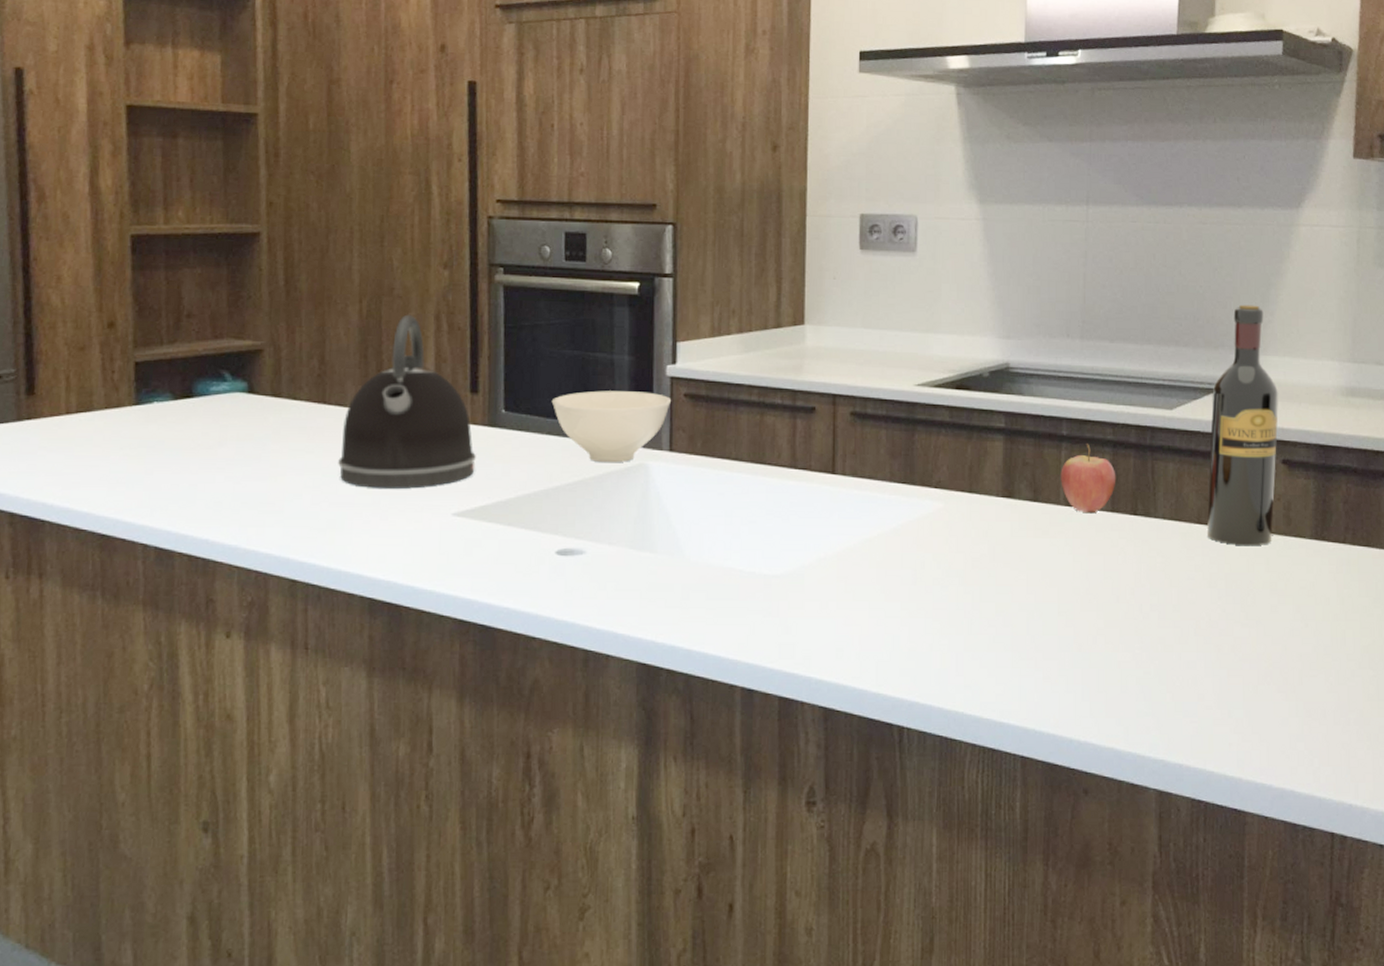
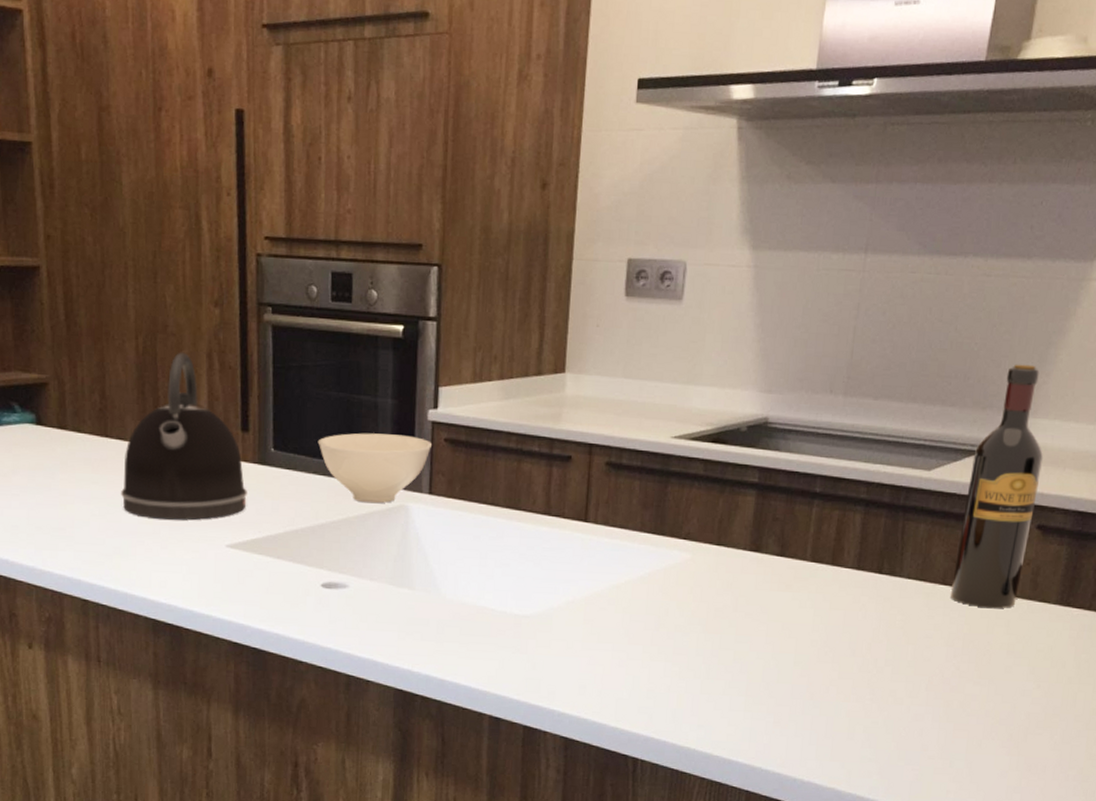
fruit: present [1060,444,1116,514] -> none [809,502,866,571]

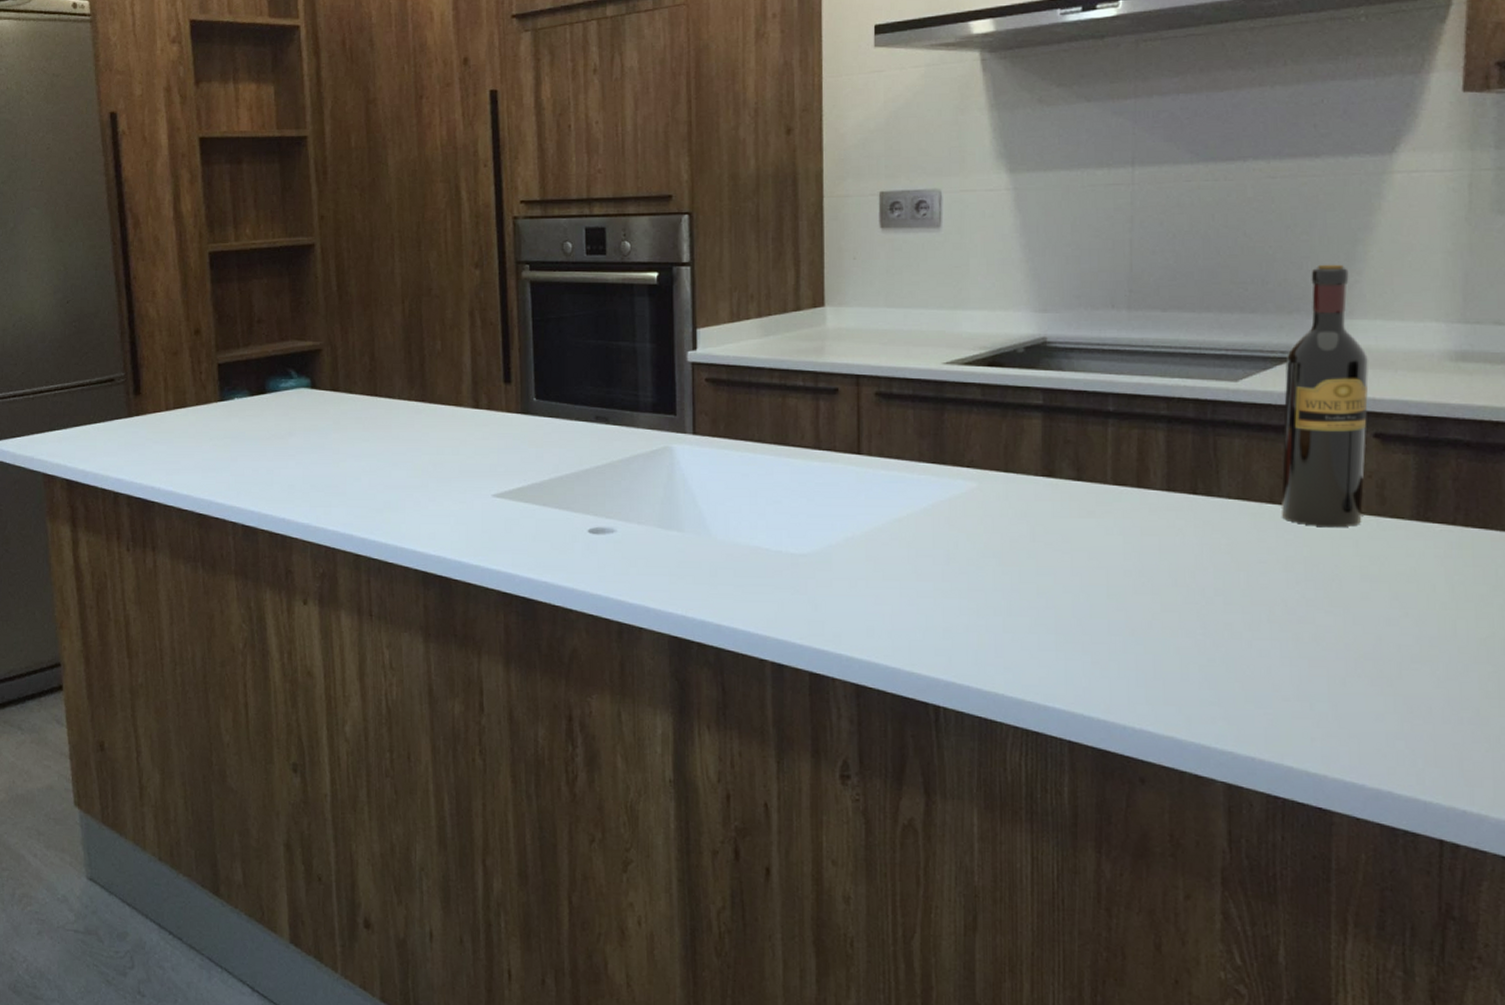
kettle: present [121,352,247,520] -> none [390,312,511,472]
bowl: present [317,433,433,504] -> none [578,377,694,447]

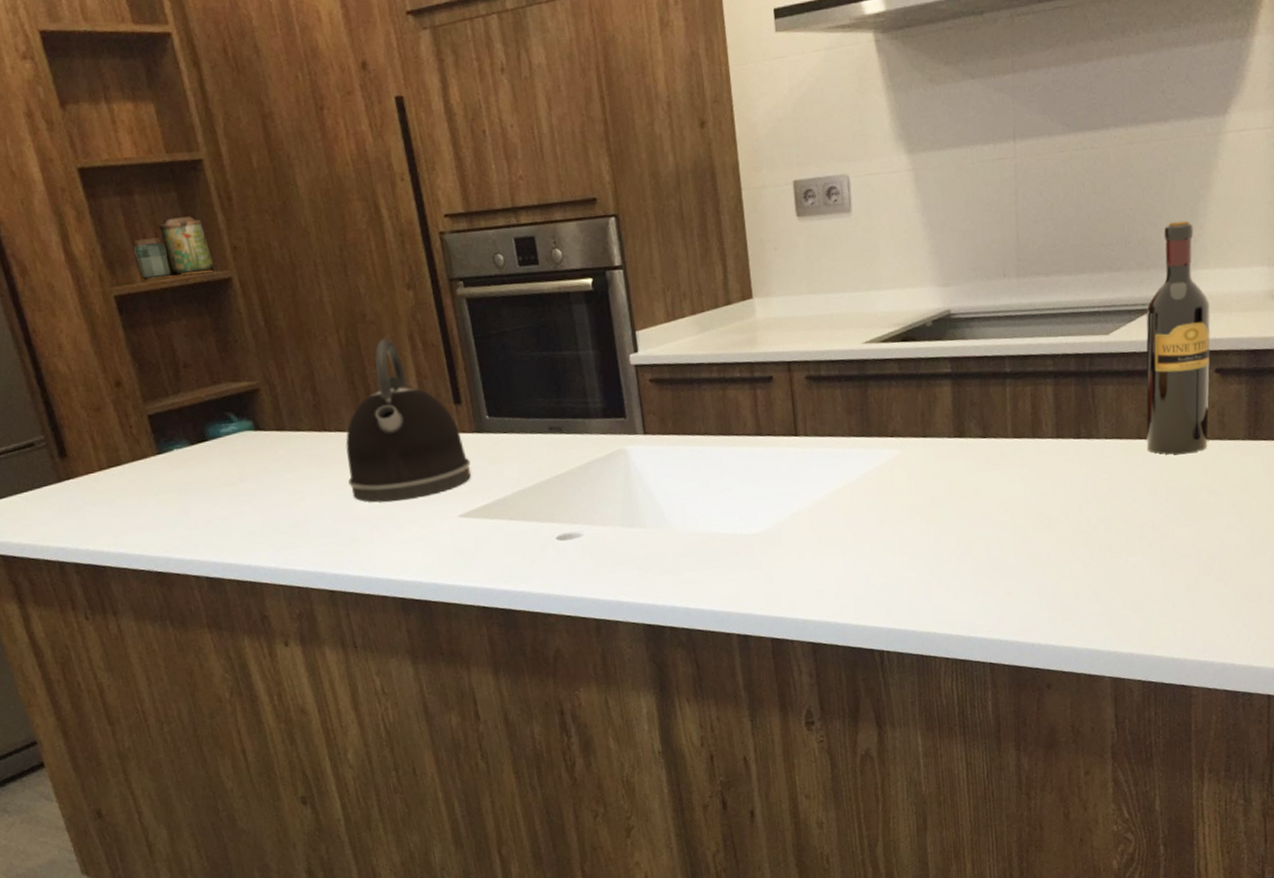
peanut butter: none [233,203,262,239] -> present [133,237,171,280]
canister: none [259,186,300,238] -> present [159,216,214,275]
kettle: none [390,312,511,472] -> present [345,337,472,502]

